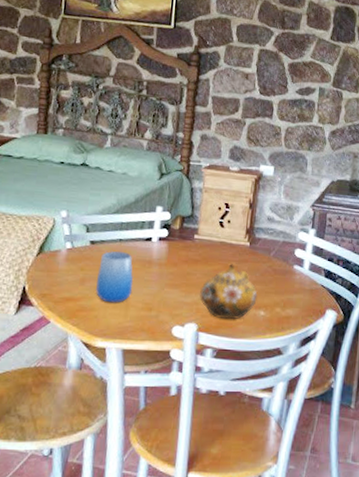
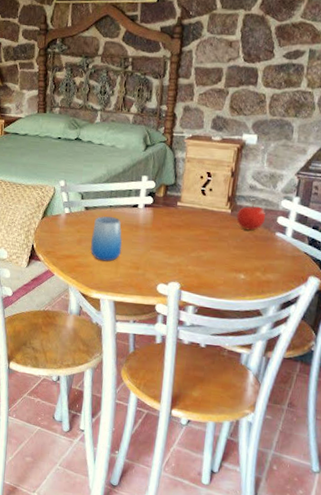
teapot: present [200,264,258,320] -> none [182,230,238,281]
fruit: none [255,235,284,264] -> present [236,202,266,231]

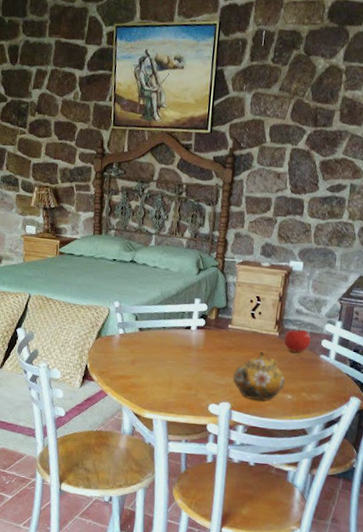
cup: present [90,216,122,262] -> none [143,337,175,382]
teapot: none [182,230,238,281] -> present [233,351,286,401]

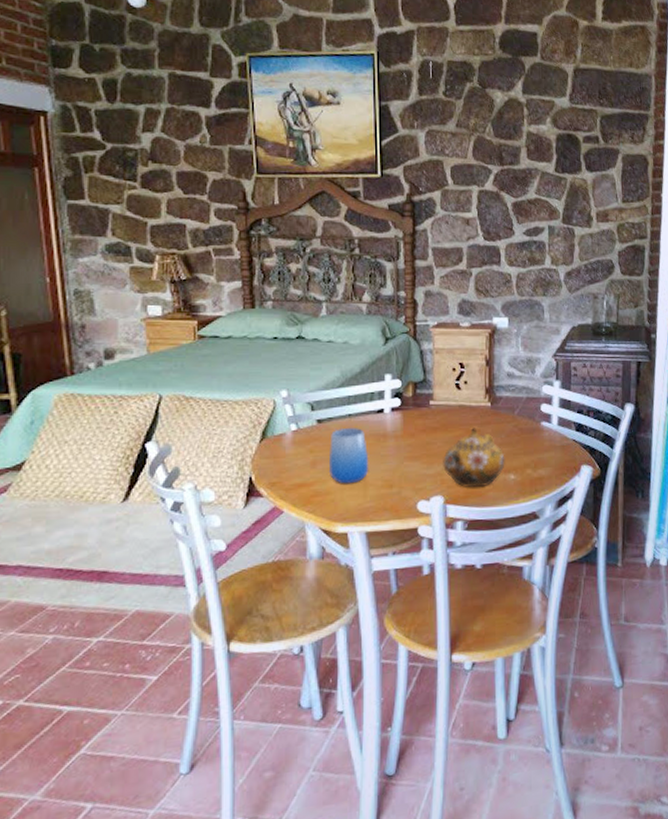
cup: none [143,337,175,382] -> present [328,428,369,484]
fruit: present [284,326,311,353] -> none [497,391,529,424]

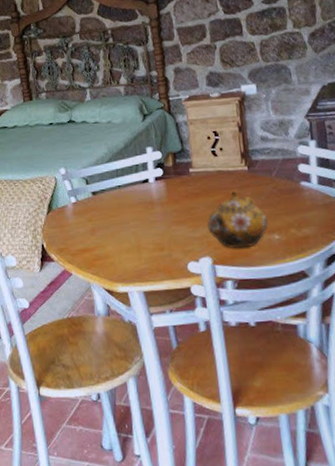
cup: present [328,428,369,484] -> none [105,197,141,249]

